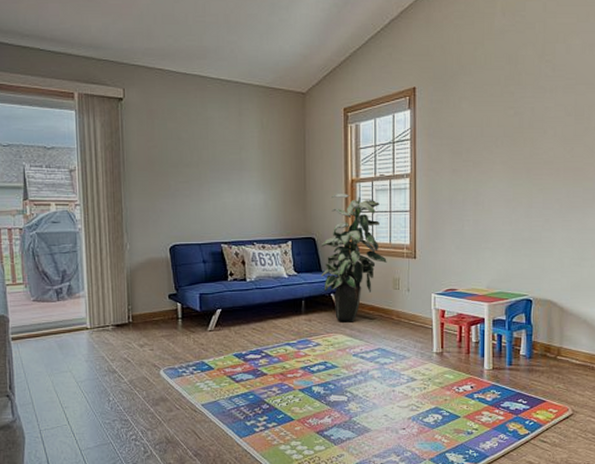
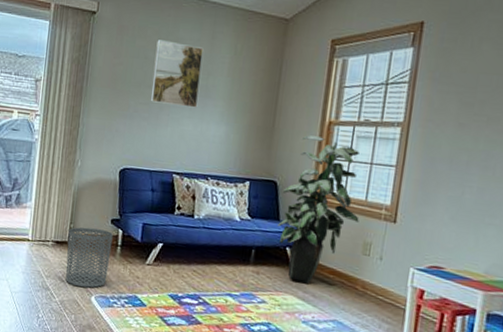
waste bin: none [127,306,173,364] -> present [66,227,113,288]
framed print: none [188,120,235,181] -> present [150,40,204,108]

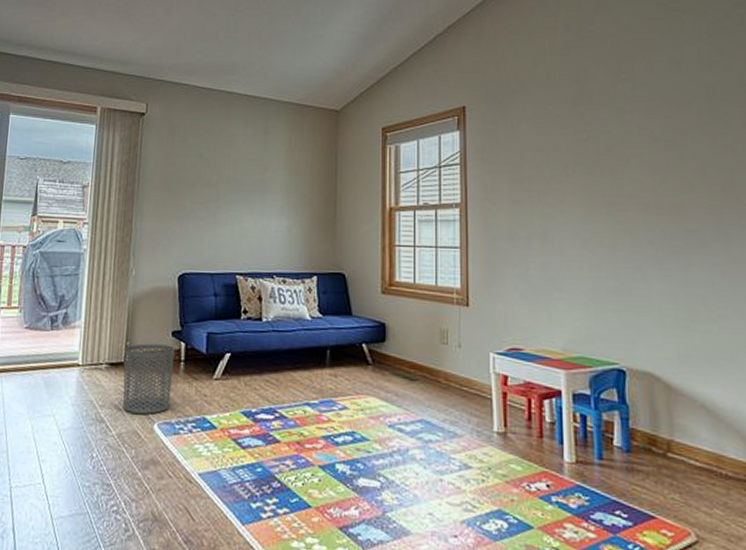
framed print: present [150,40,204,108] -> none [206,137,258,204]
indoor plant: present [277,135,359,284] -> none [351,223,432,383]

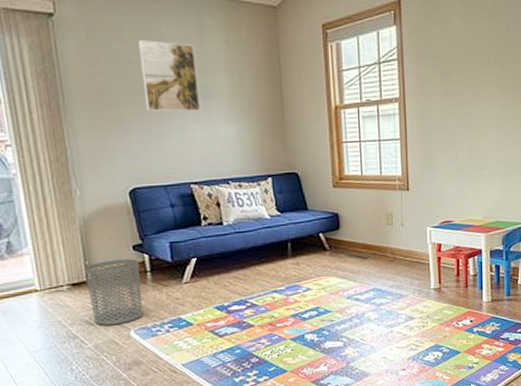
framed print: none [206,137,258,204] -> present [138,40,201,112]

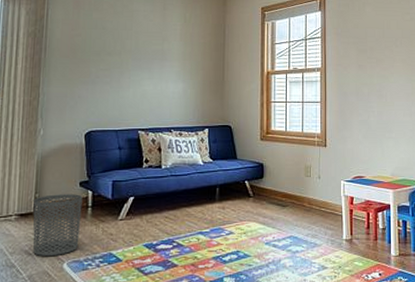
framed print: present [138,40,201,112] -> none [111,12,157,70]

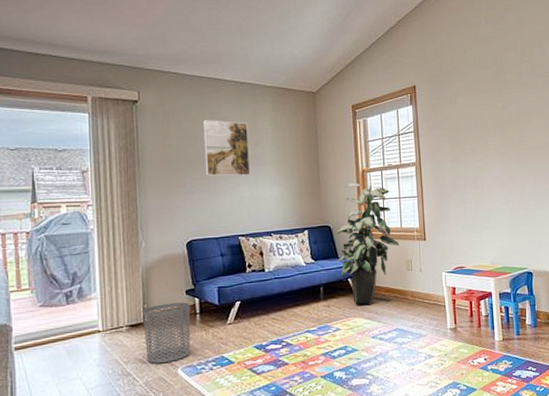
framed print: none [111,12,157,70] -> present [203,120,251,176]
indoor plant: none [236,85,299,210] -> present [336,183,399,305]

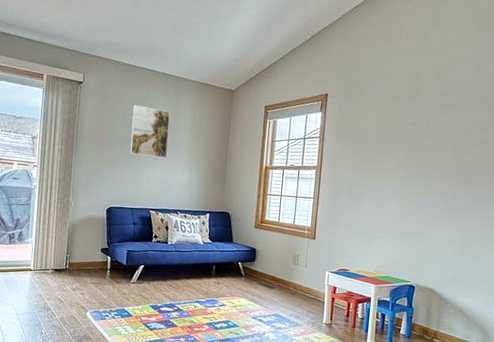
waste bin: present [143,302,191,364] -> none [64,256,103,306]
indoor plant: present [336,183,399,305] -> none [231,177,290,289]

